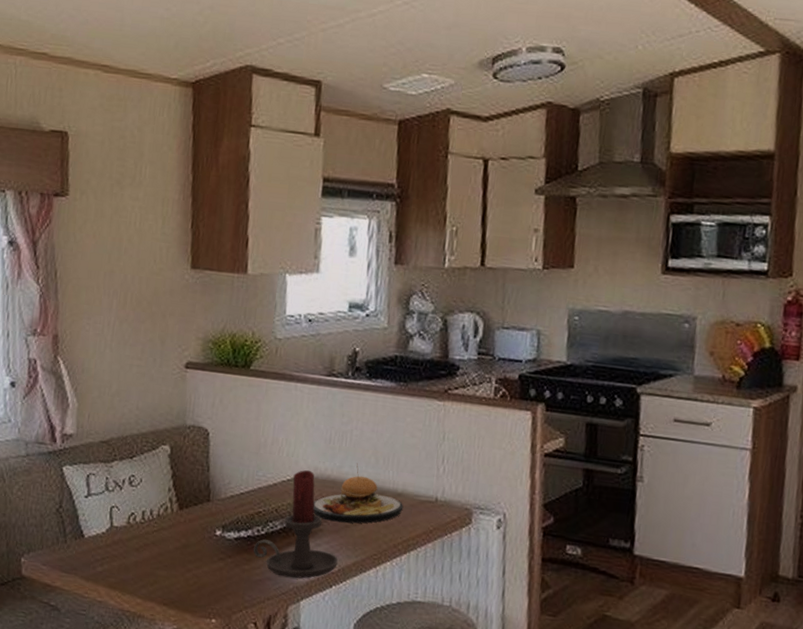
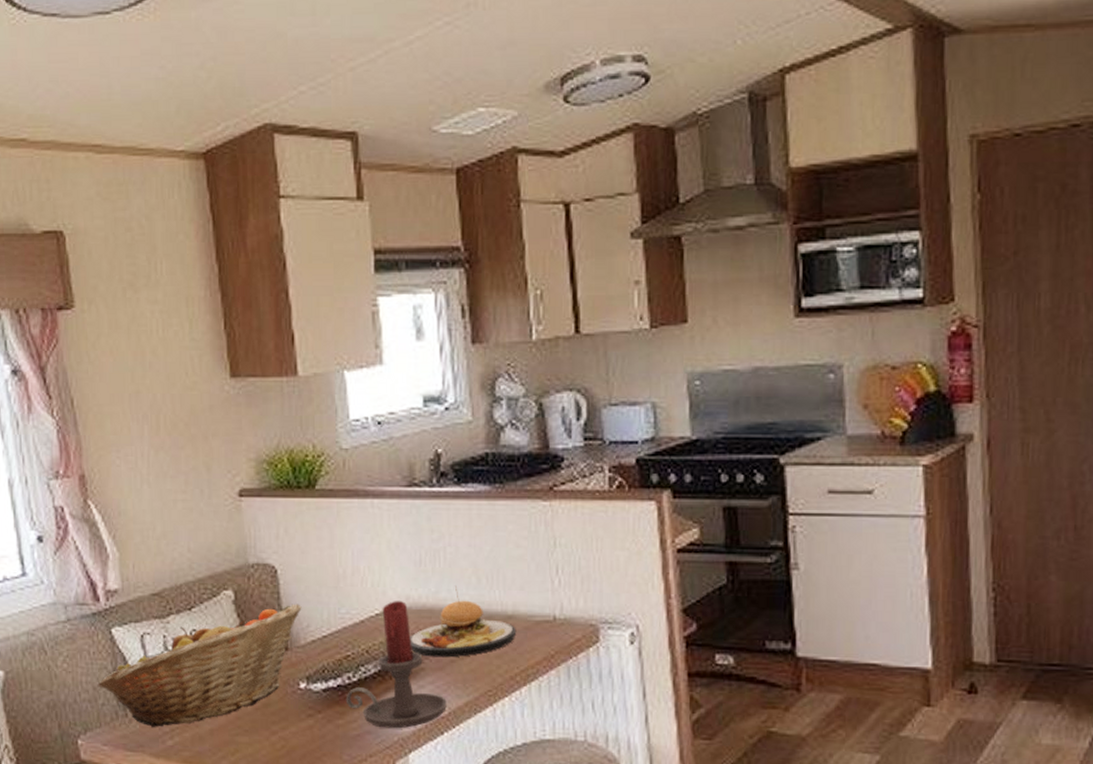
fruit basket: none [44,463,226,555] -> present [97,603,302,728]

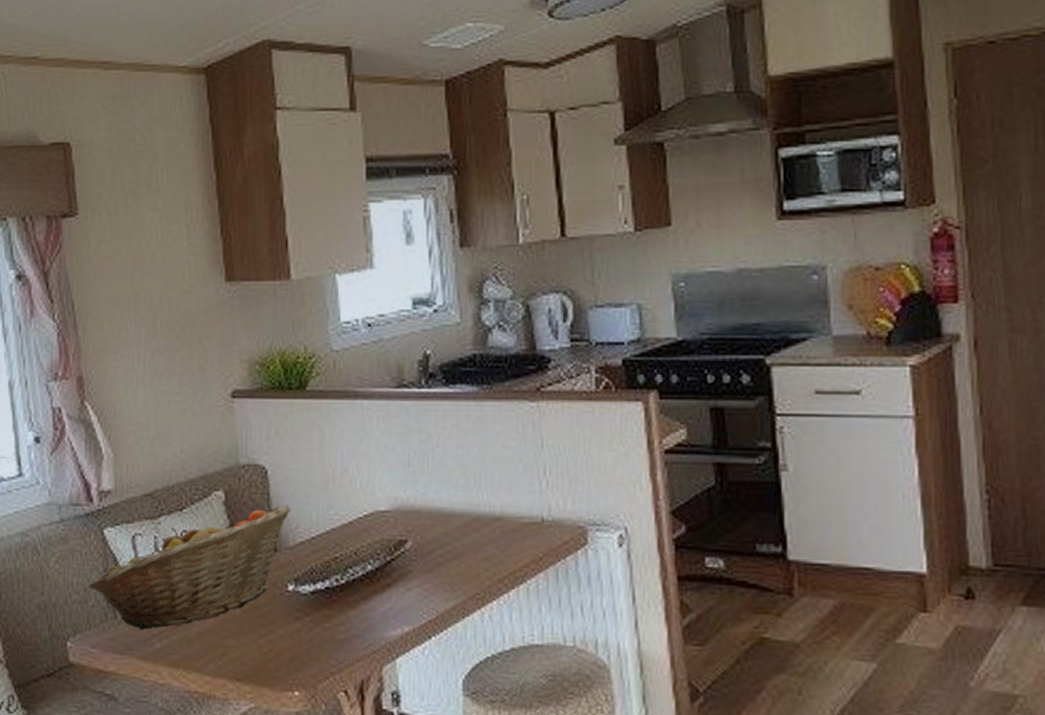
candle holder: present [345,601,447,729] -> none [333,502,434,633]
plate: present [410,585,517,658] -> none [398,486,505,560]

